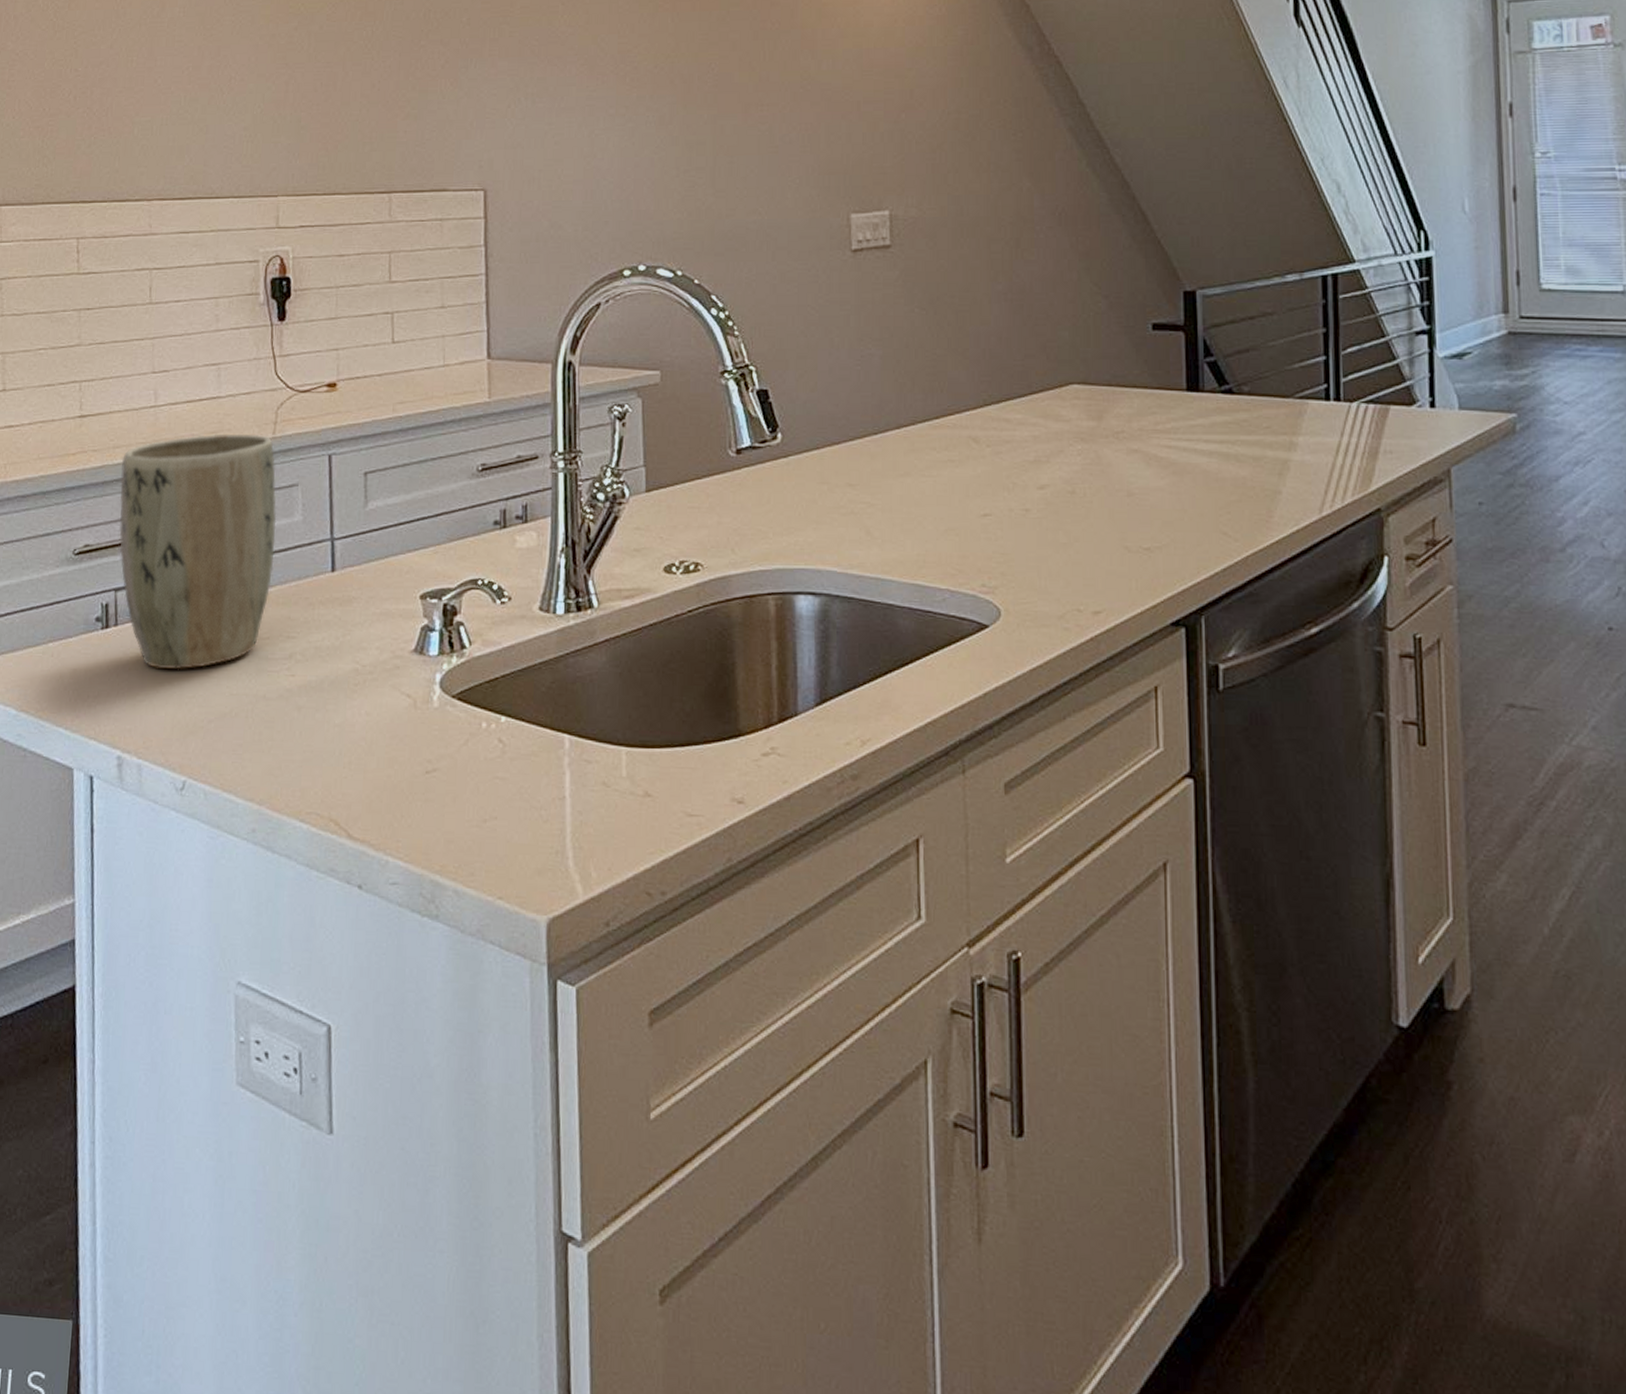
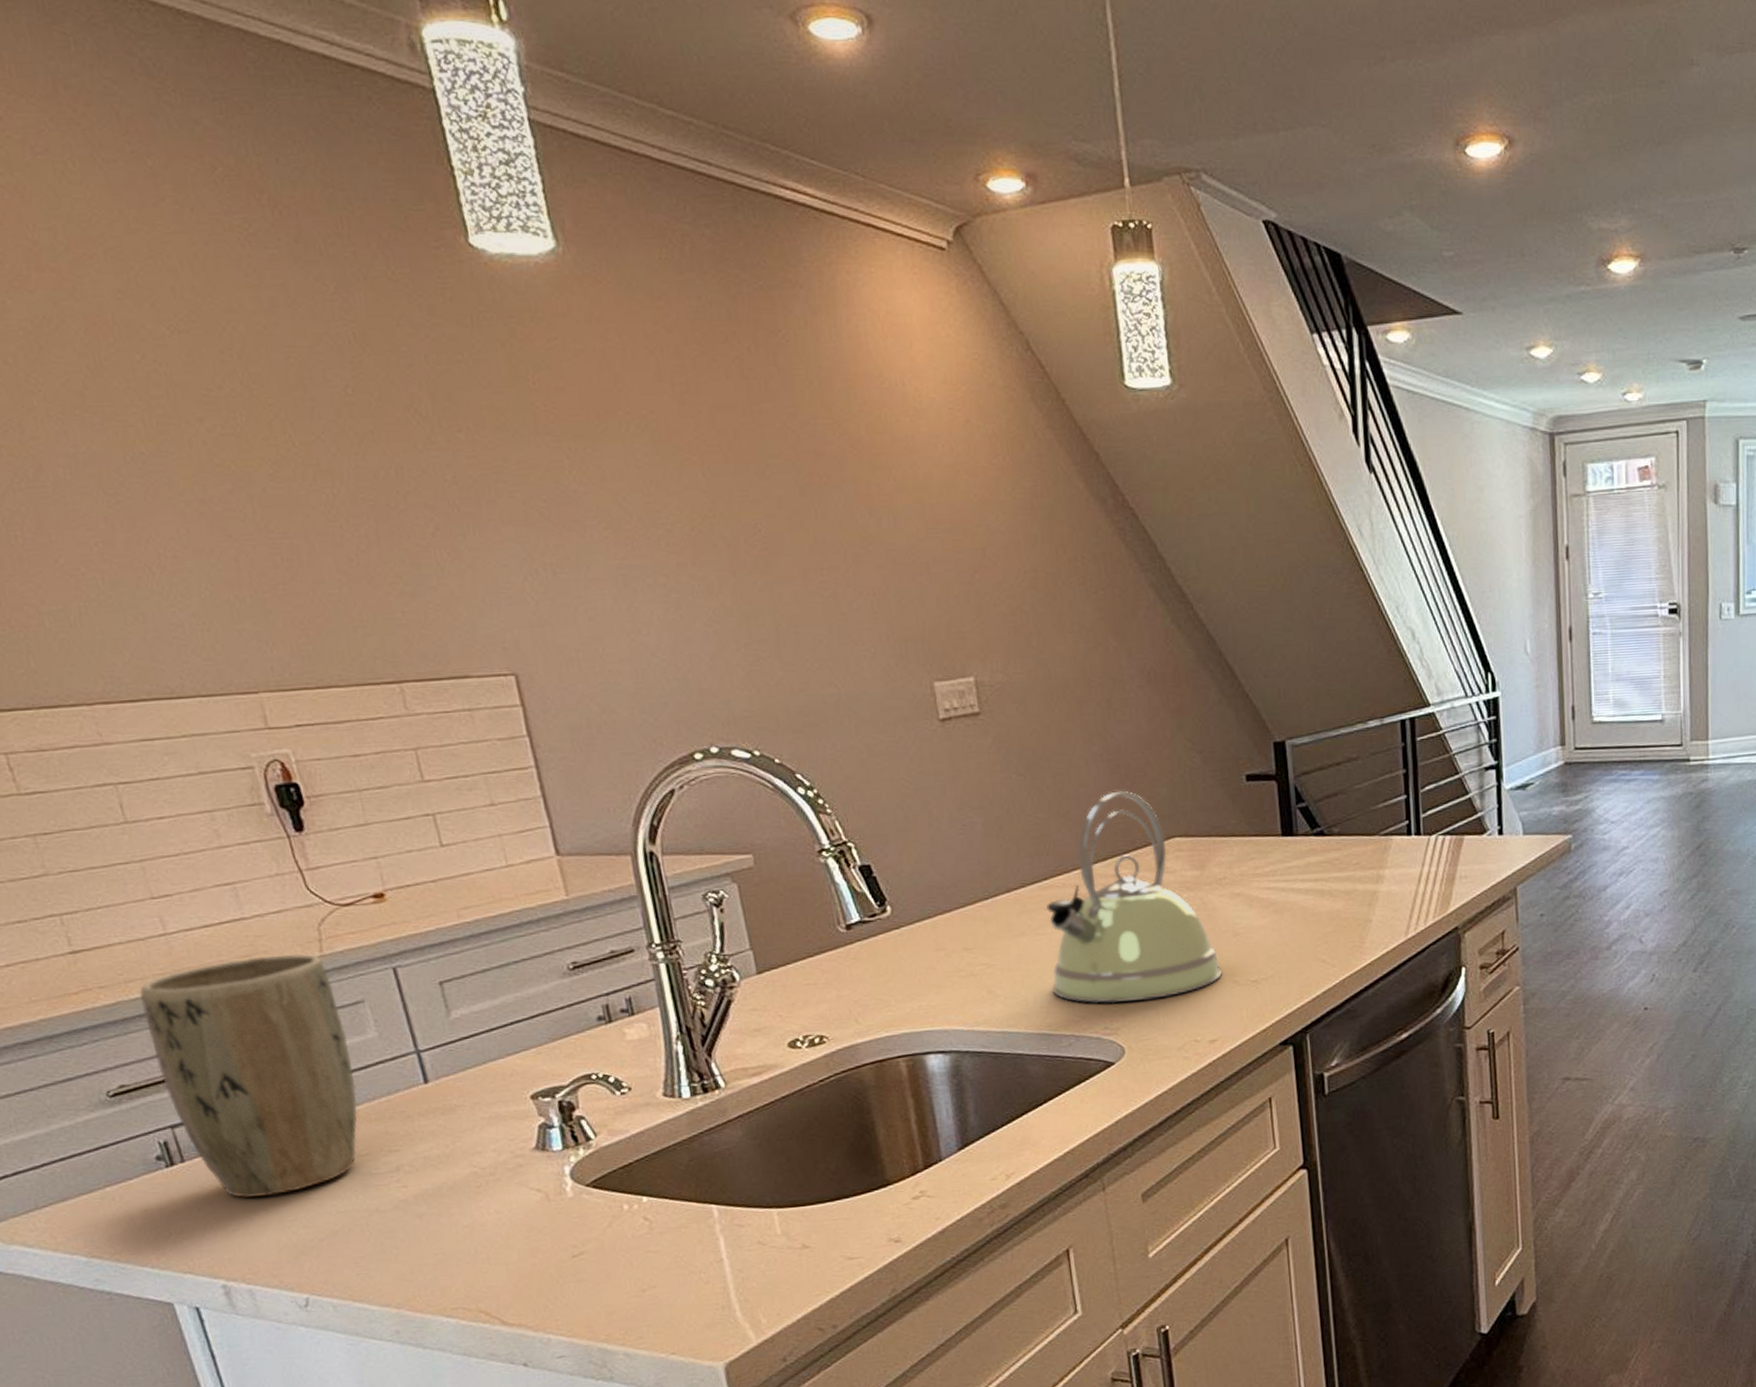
kettle: none [932,332,1112,559] -> present [1046,790,1222,1004]

